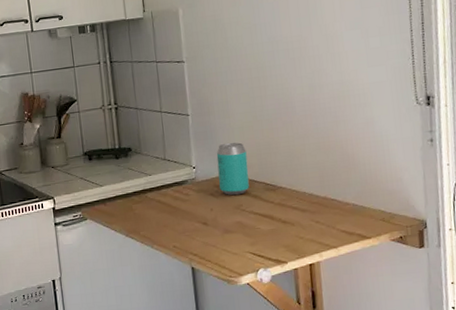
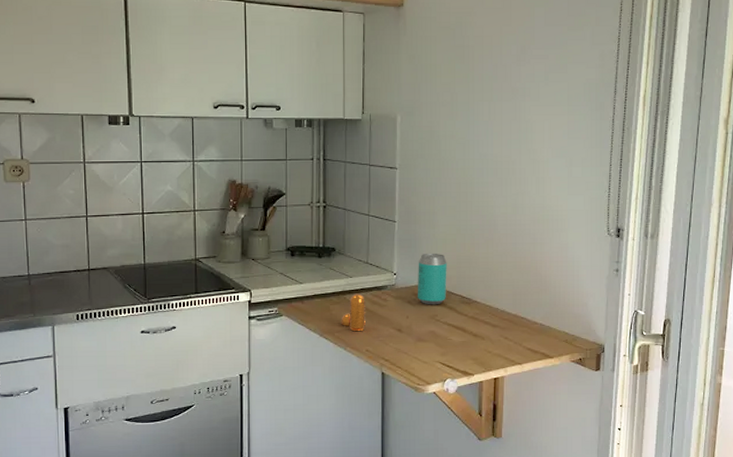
pepper shaker: none [144,190,170,228] -> present [341,293,366,331]

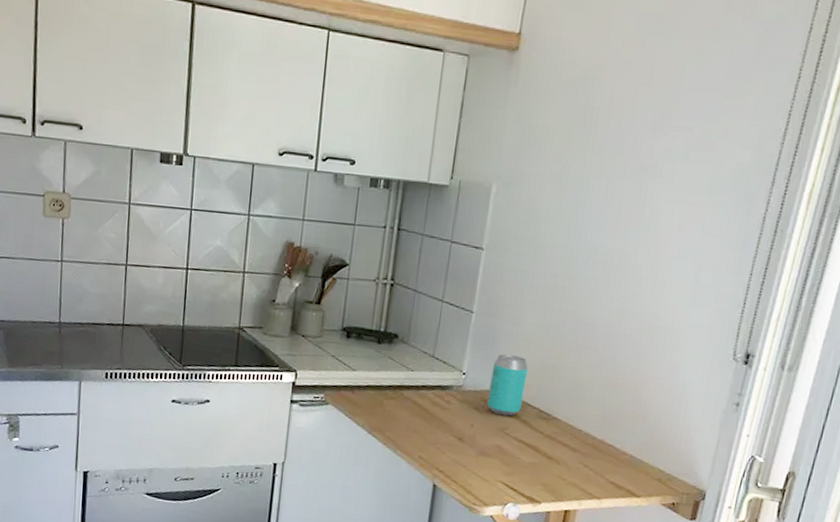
pepper shaker: present [341,293,366,331] -> none [394,390,426,434]

